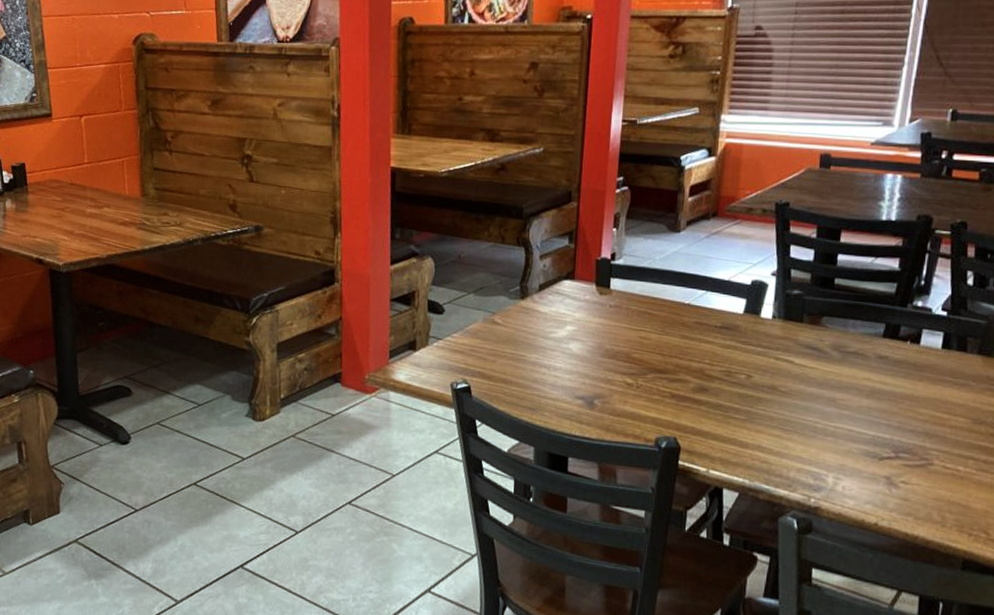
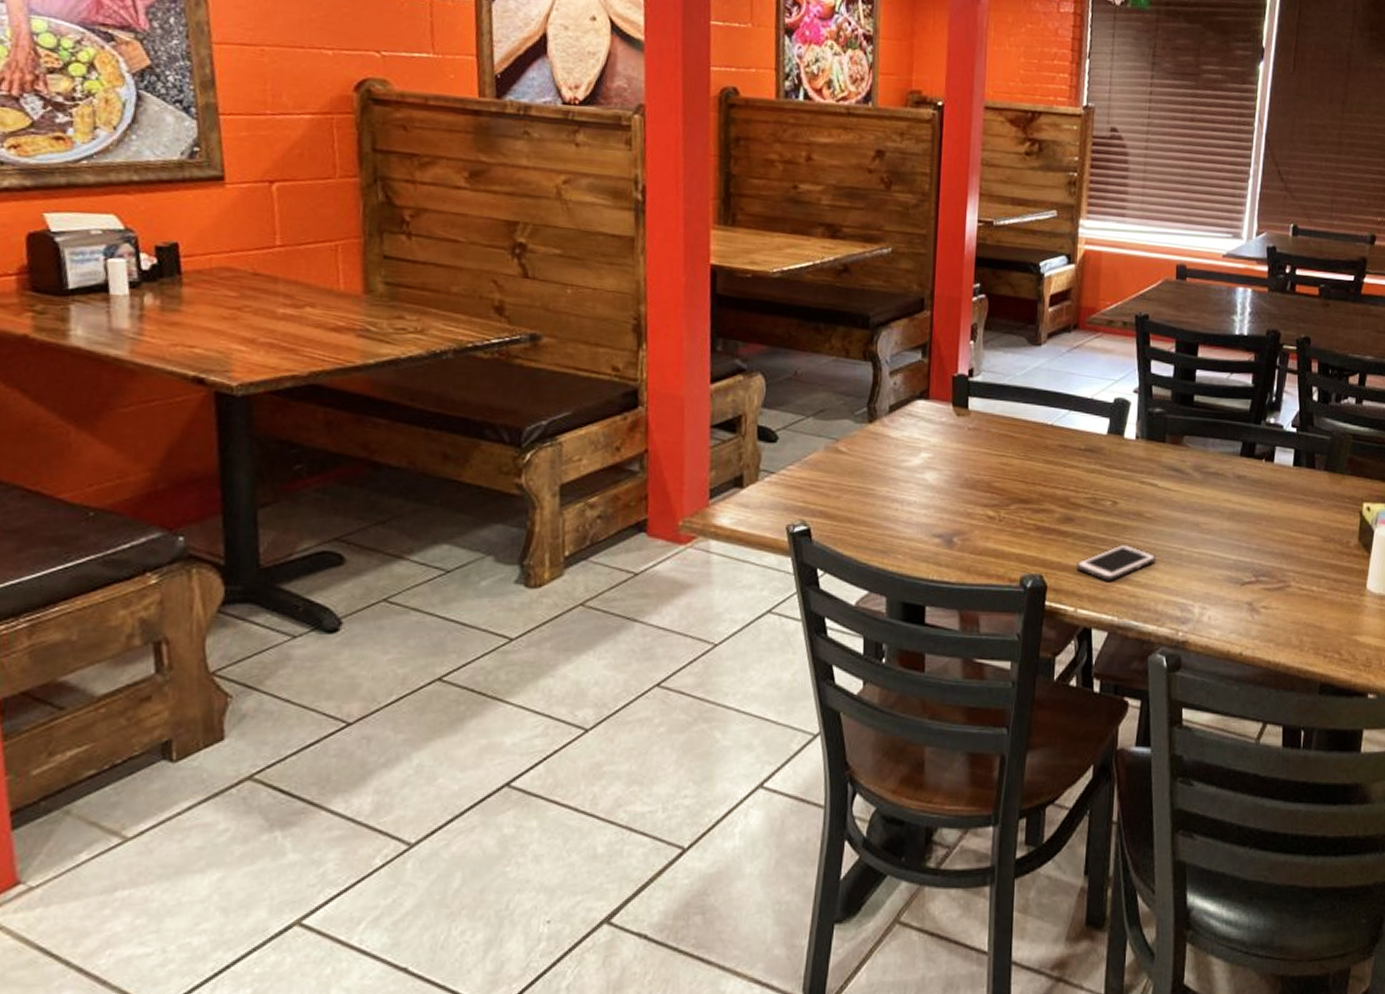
cell phone: none [710,414,790,447] -> present [1077,544,1156,581]

